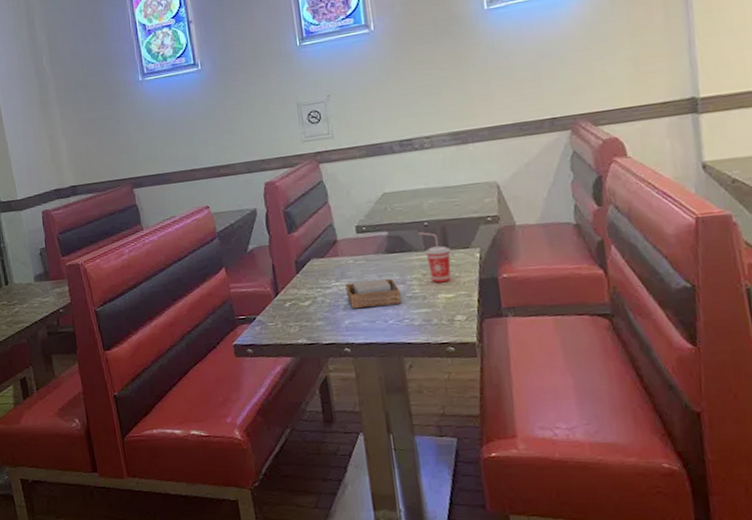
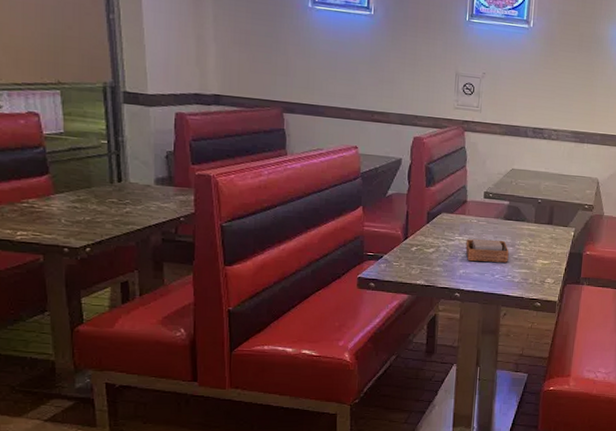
beverage cup: present [418,232,451,283] -> none [532,207,554,251]

